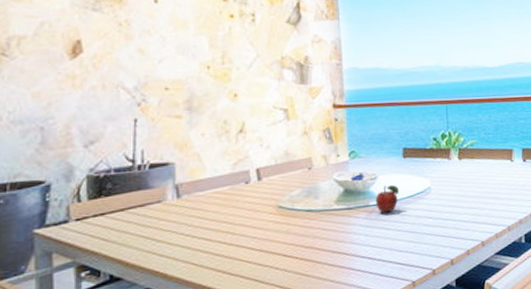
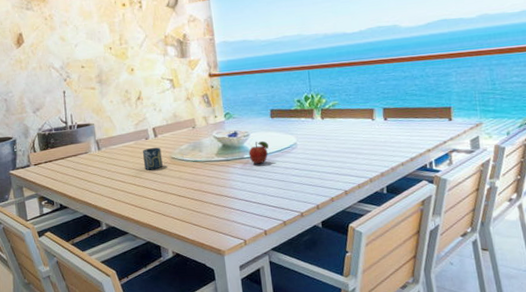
cup: none [239,193,266,224] -> present [142,147,163,170]

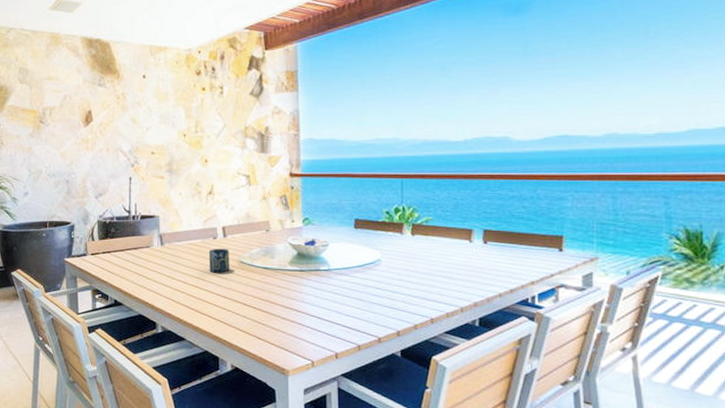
fruit: present [248,141,269,164] -> none [326,252,349,279]

